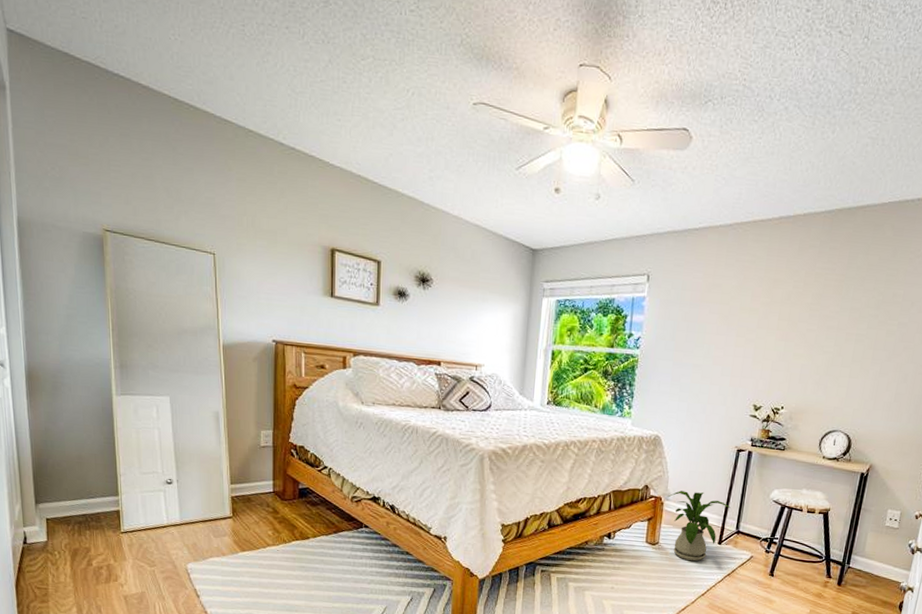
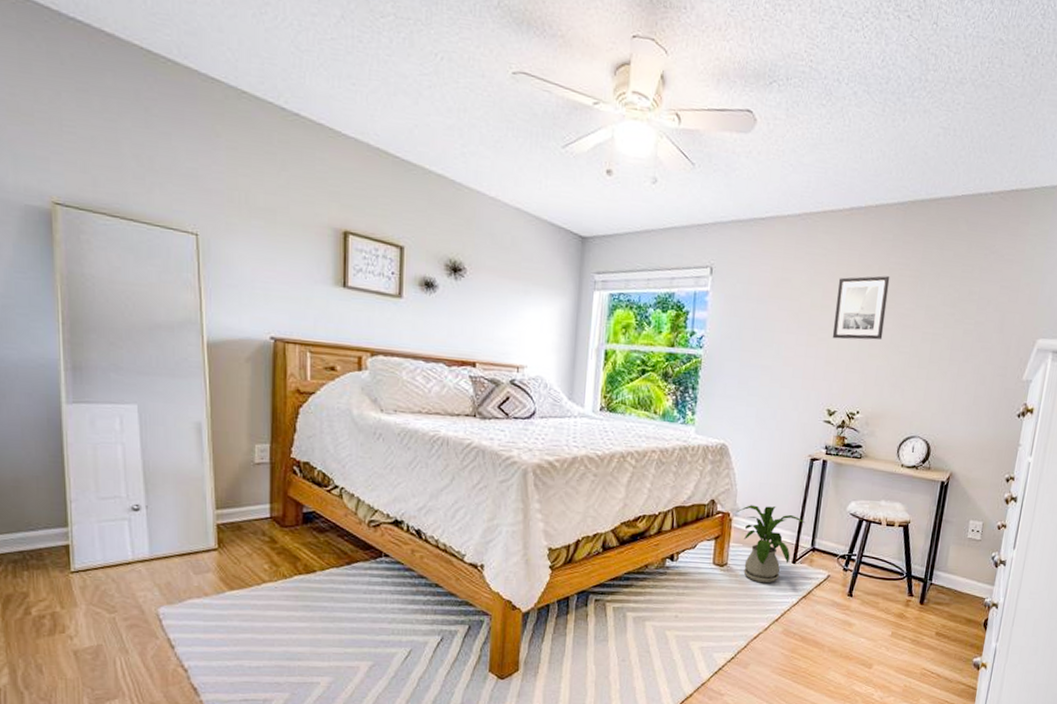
wall art: none [759,280,816,341] -> present [832,276,890,340]

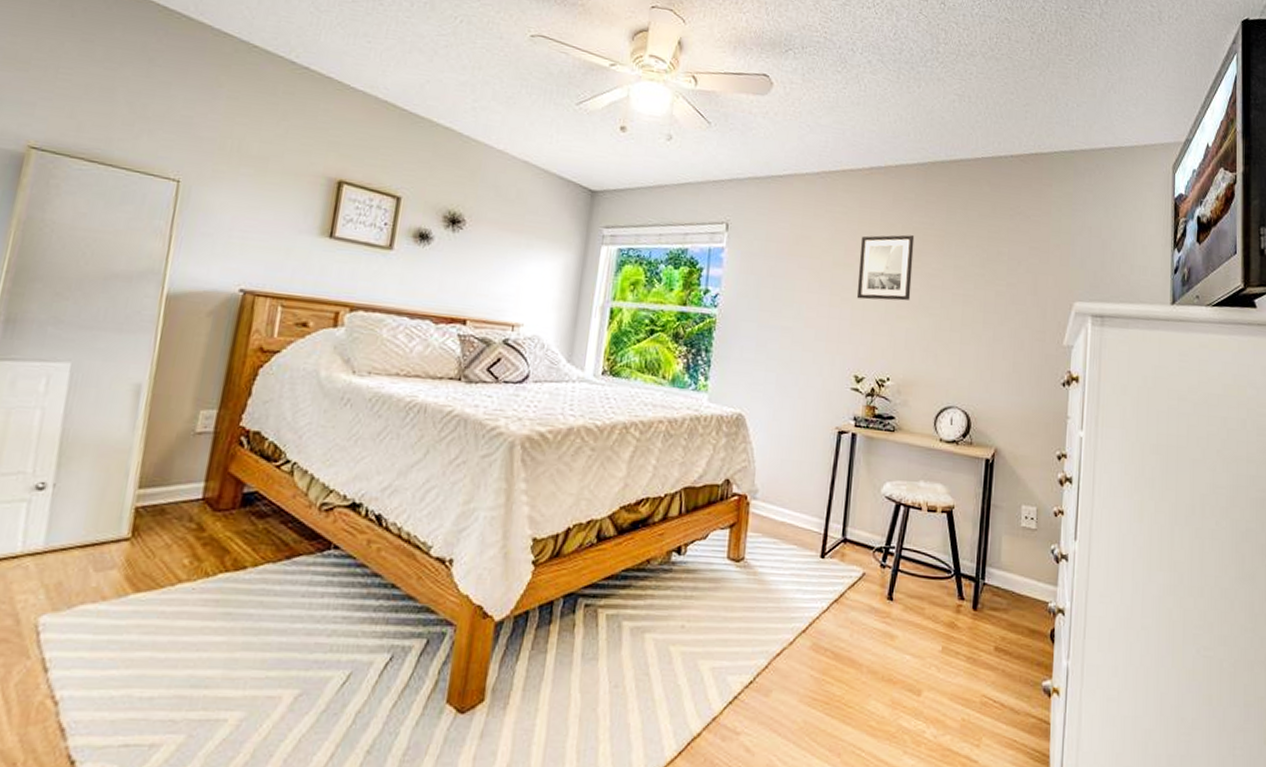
house plant: present [737,505,805,583] -> none [755,486,834,583]

